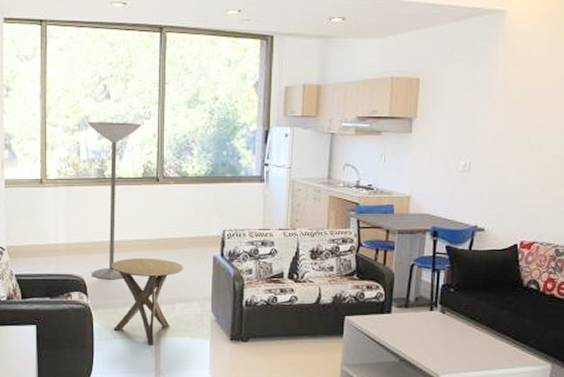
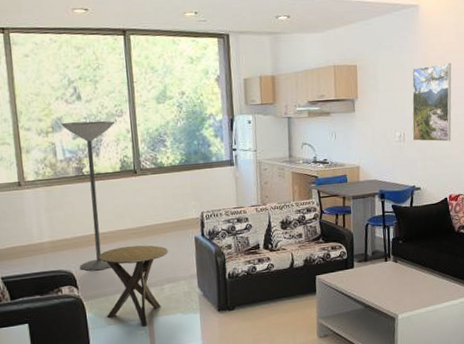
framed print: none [480,81,540,177] -> present [412,62,452,142]

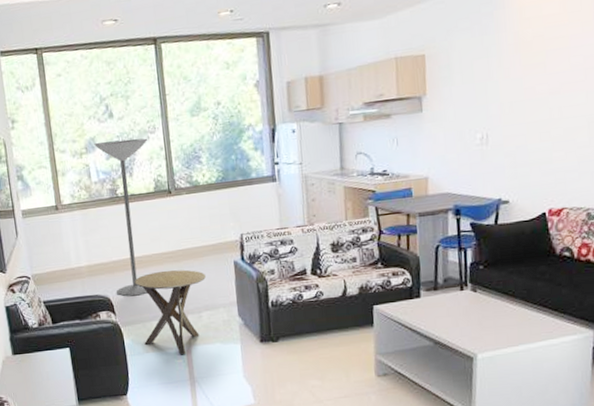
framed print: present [412,62,452,142] -> none [498,40,555,144]

